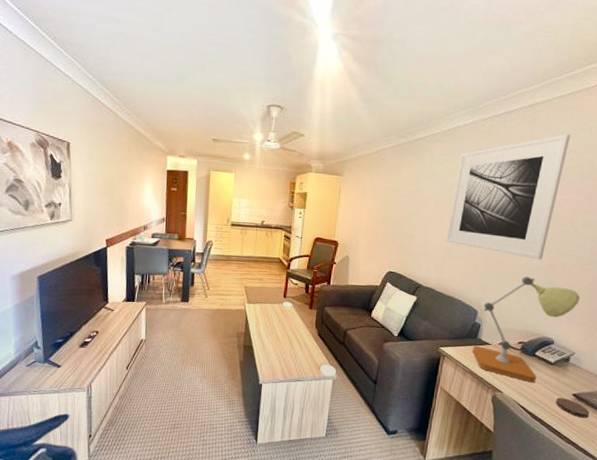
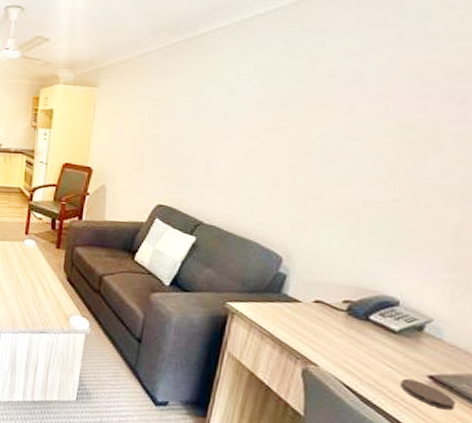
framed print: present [446,134,571,260] -> none [237,14,433,191]
desk lamp: present [472,277,580,383] -> none [274,213,443,357]

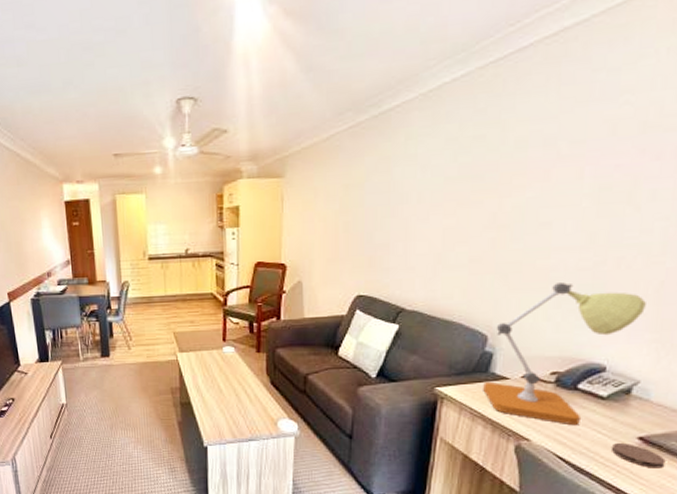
desk lamp: none [274,213,443,357] -> present [483,283,646,426]

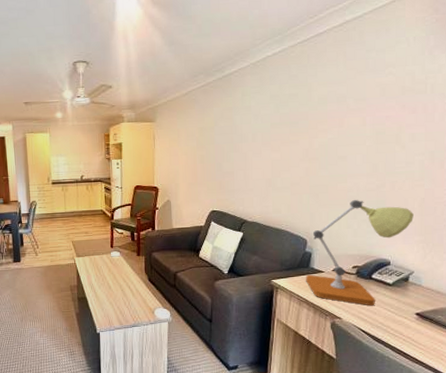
coaster: present [610,442,666,469] -> none [398,317,436,337]

